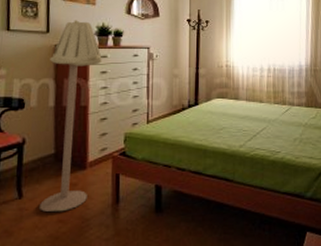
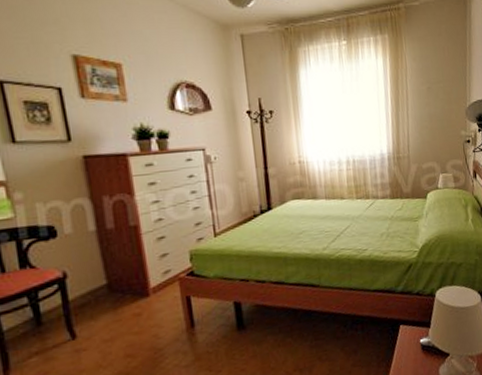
floor lamp: present [38,20,102,213] -> none [79,122,156,349]

